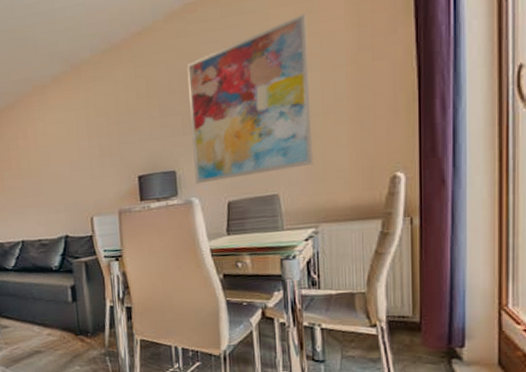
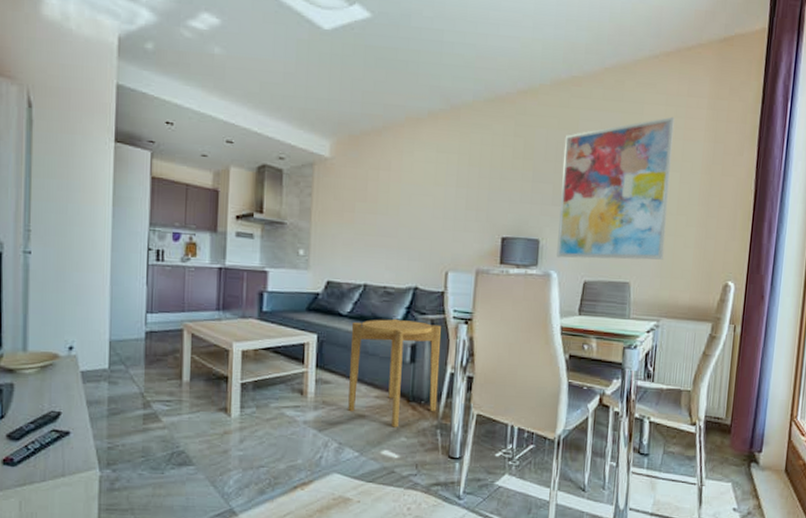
side table: none [17,265,103,359] -> present [348,318,441,428]

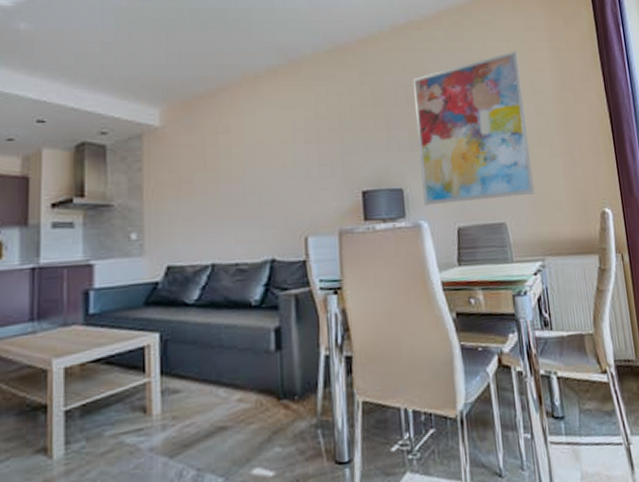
side table: present [348,318,441,428] -> none [201,299,314,436]

